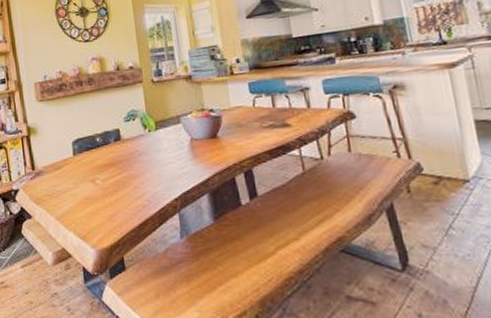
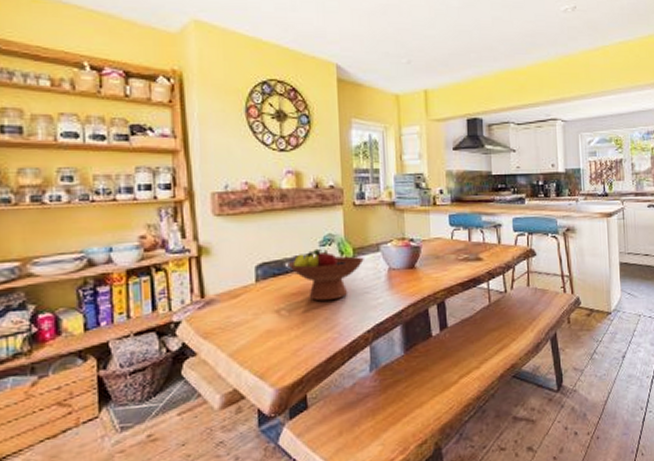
fruit bowl: none [98,123,166,171] -> present [288,248,364,301]

